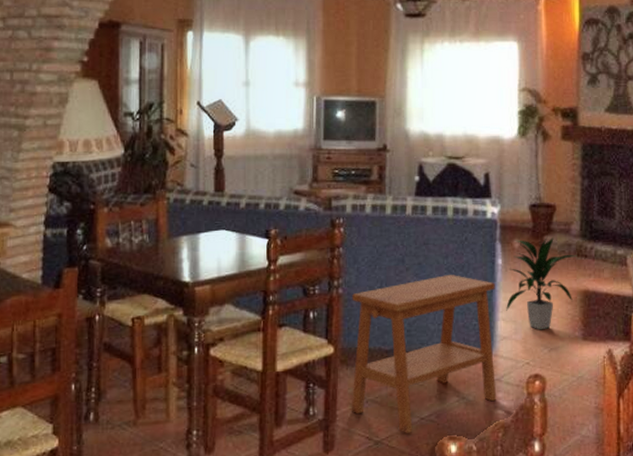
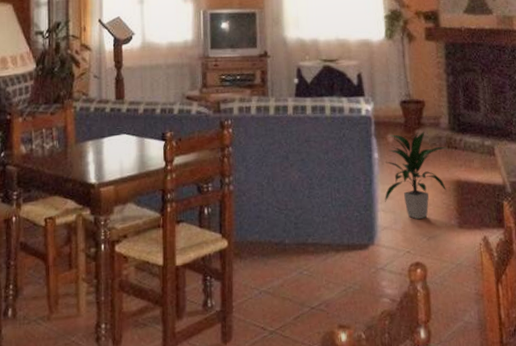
side table: present [351,274,497,433] -> none [242,168,382,323]

